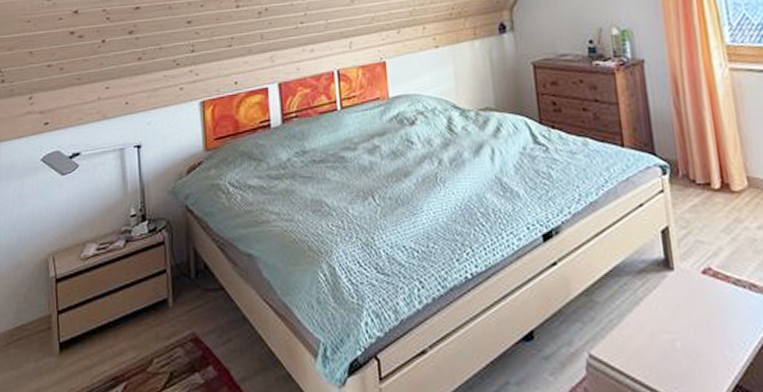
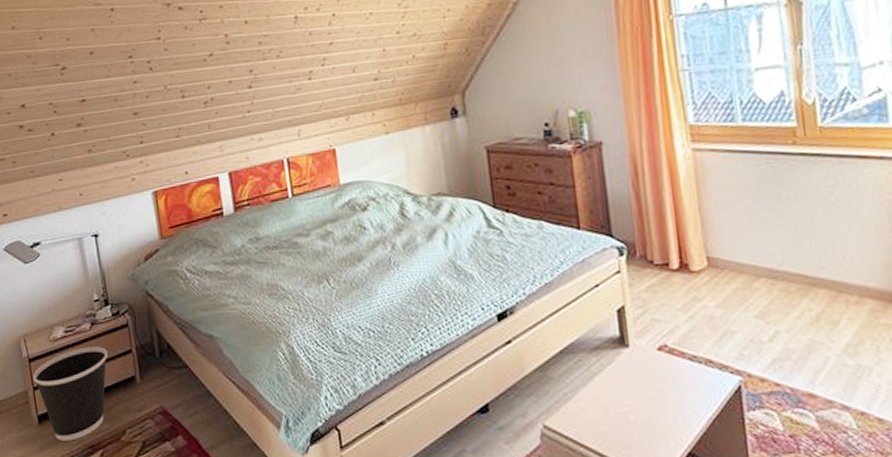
wastebasket: none [59,266,140,372] -> present [33,346,108,441]

